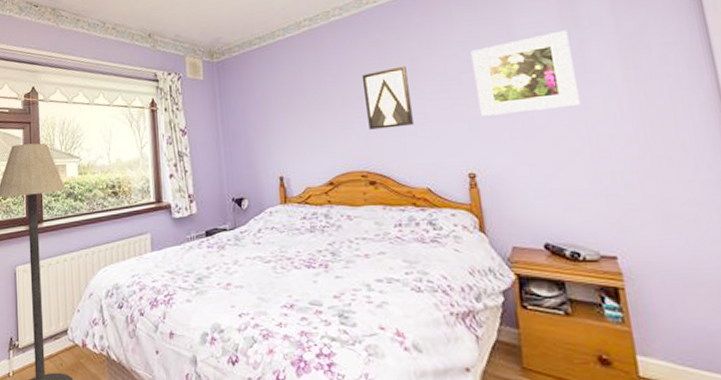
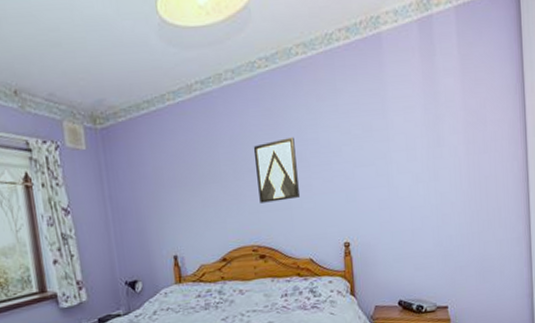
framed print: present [470,30,580,116] -> none [351,105,432,188]

